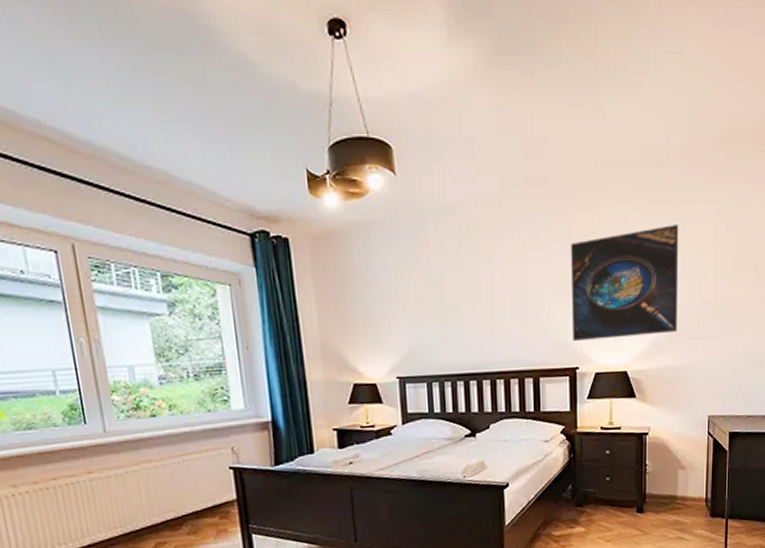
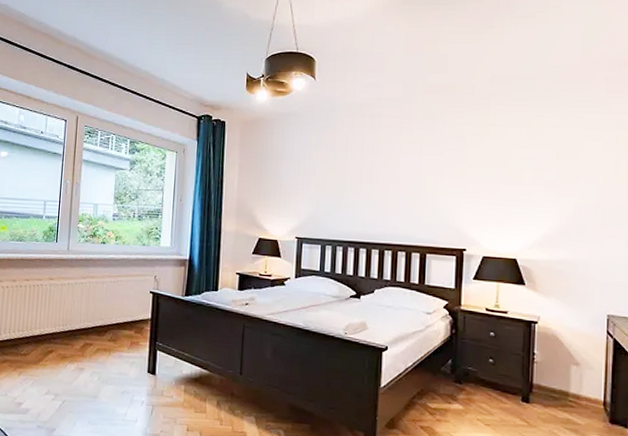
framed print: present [571,225,679,341] -> none [462,131,576,228]

